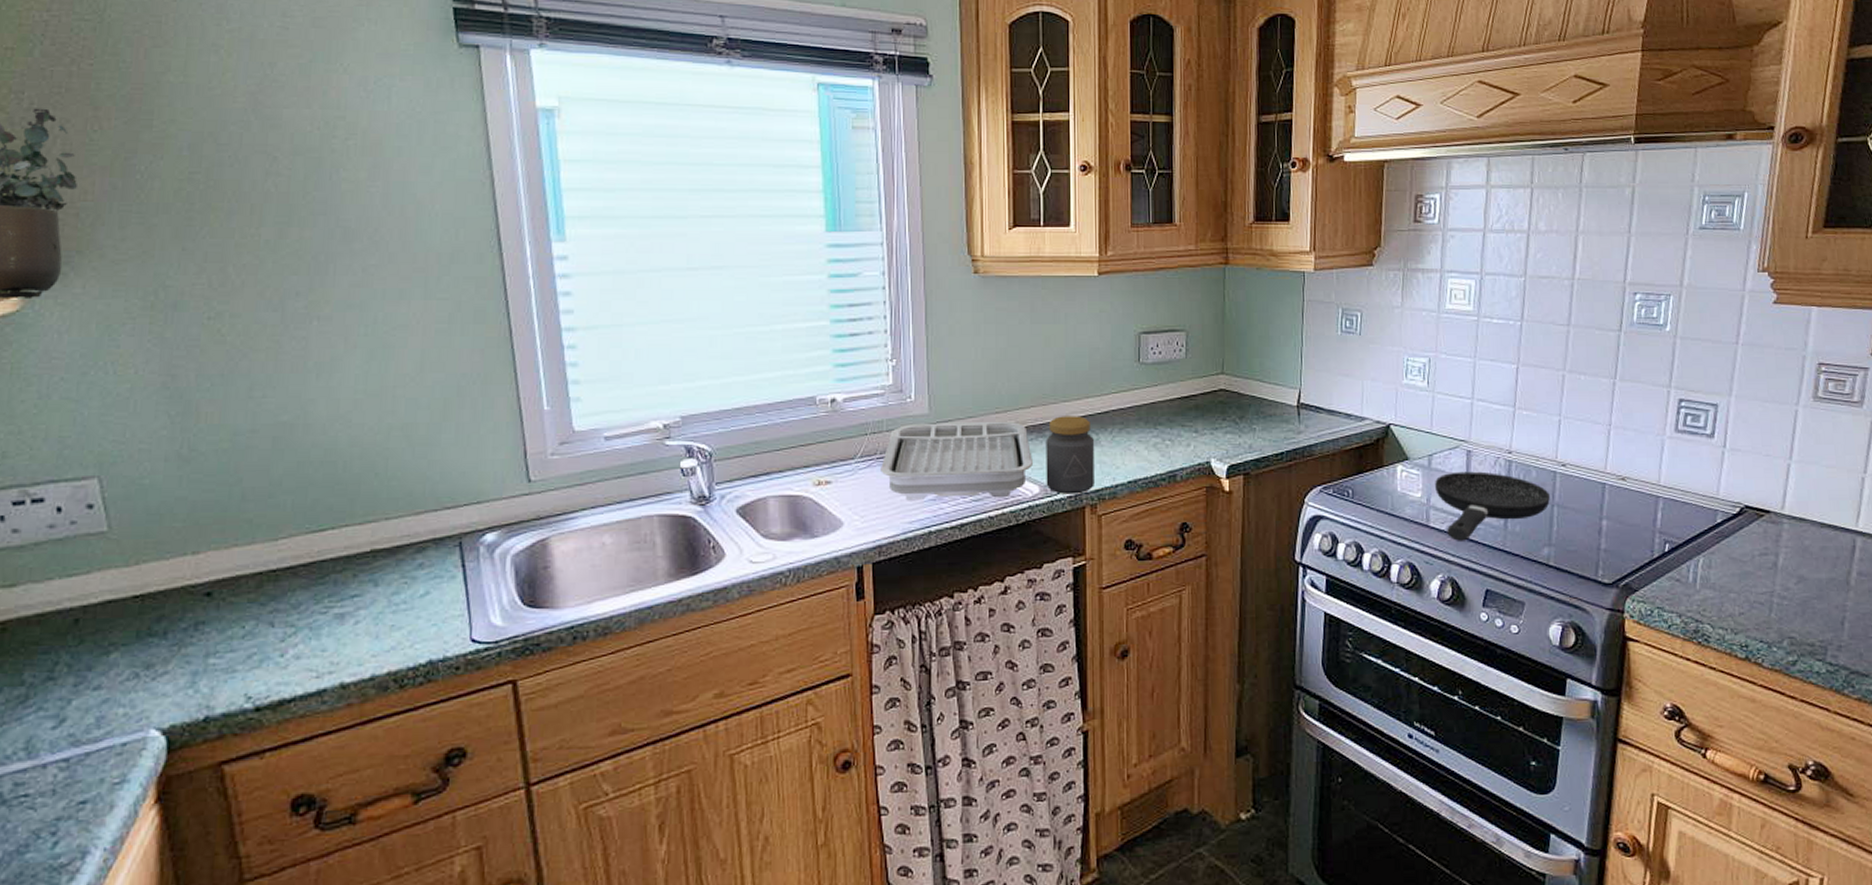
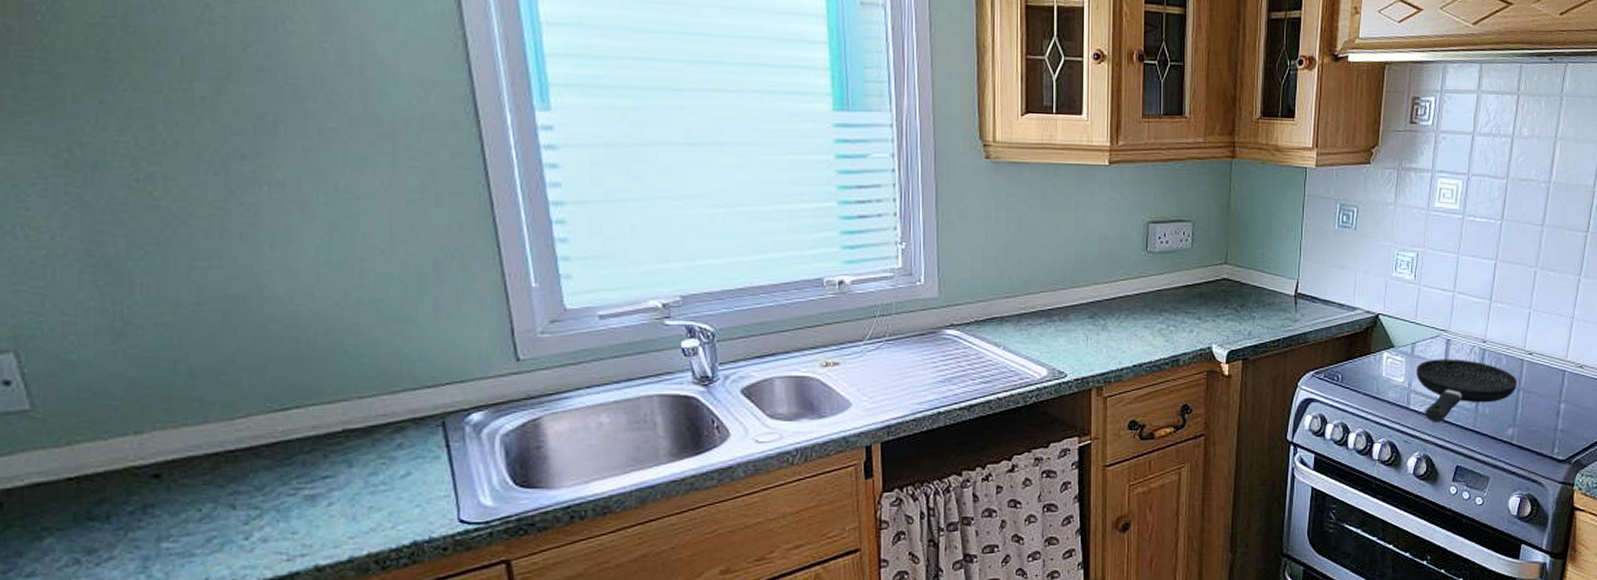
dish rack: present [881,421,1033,501] -> none [890,305,1041,383]
jar: present [1046,416,1095,494] -> none [1054,301,1102,377]

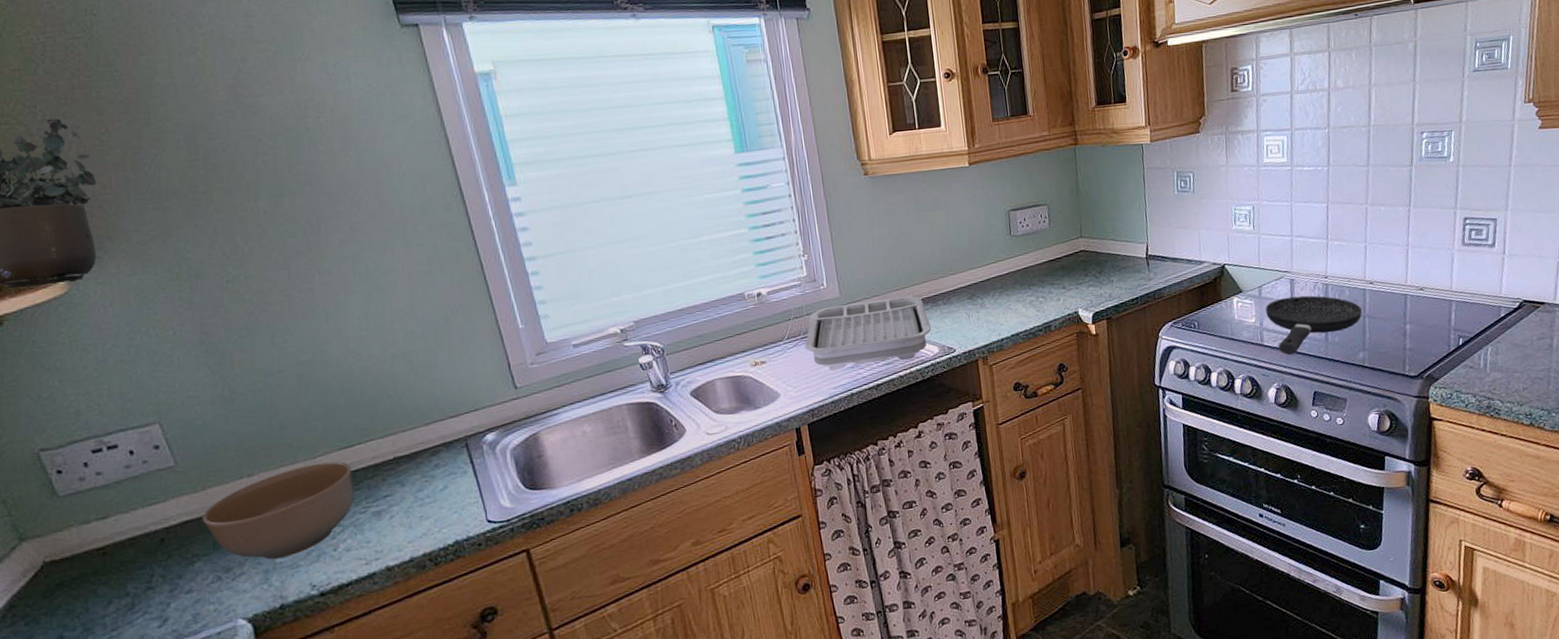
bowl: none [61,426,283,543] -> present [202,461,355,560]
dish rack: none [890,305,1041,383] -> present [805,296,931,371]

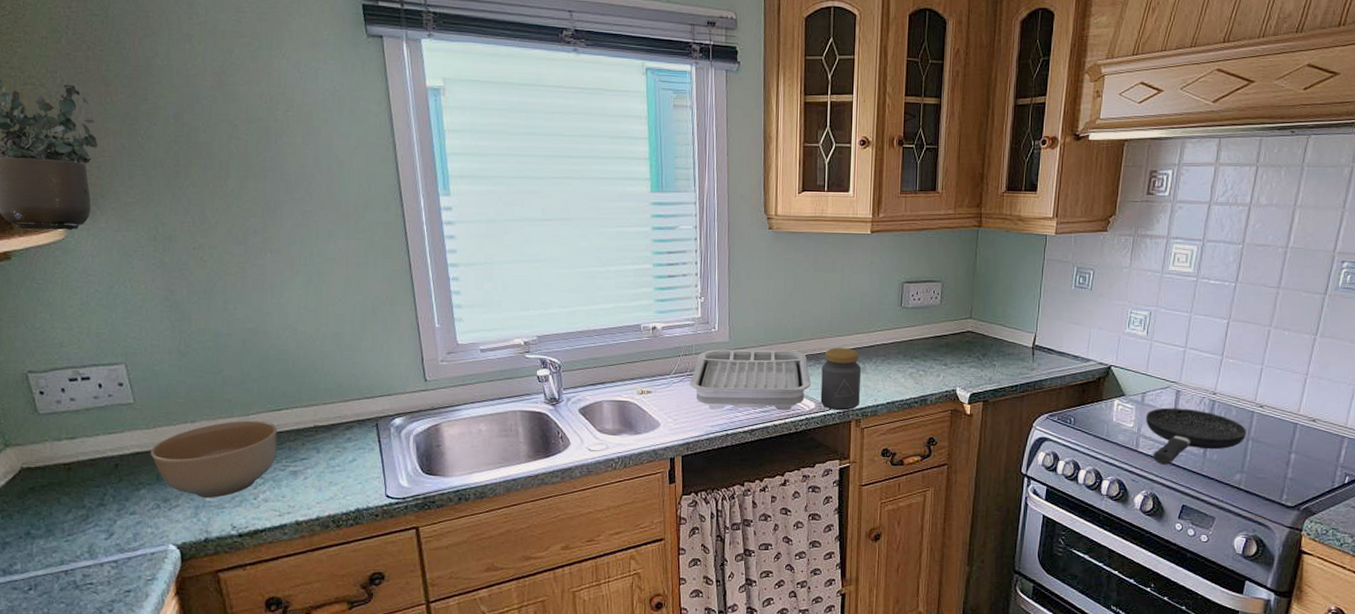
jar: none [939,285,984,351] -> present [820,348,862,411]

